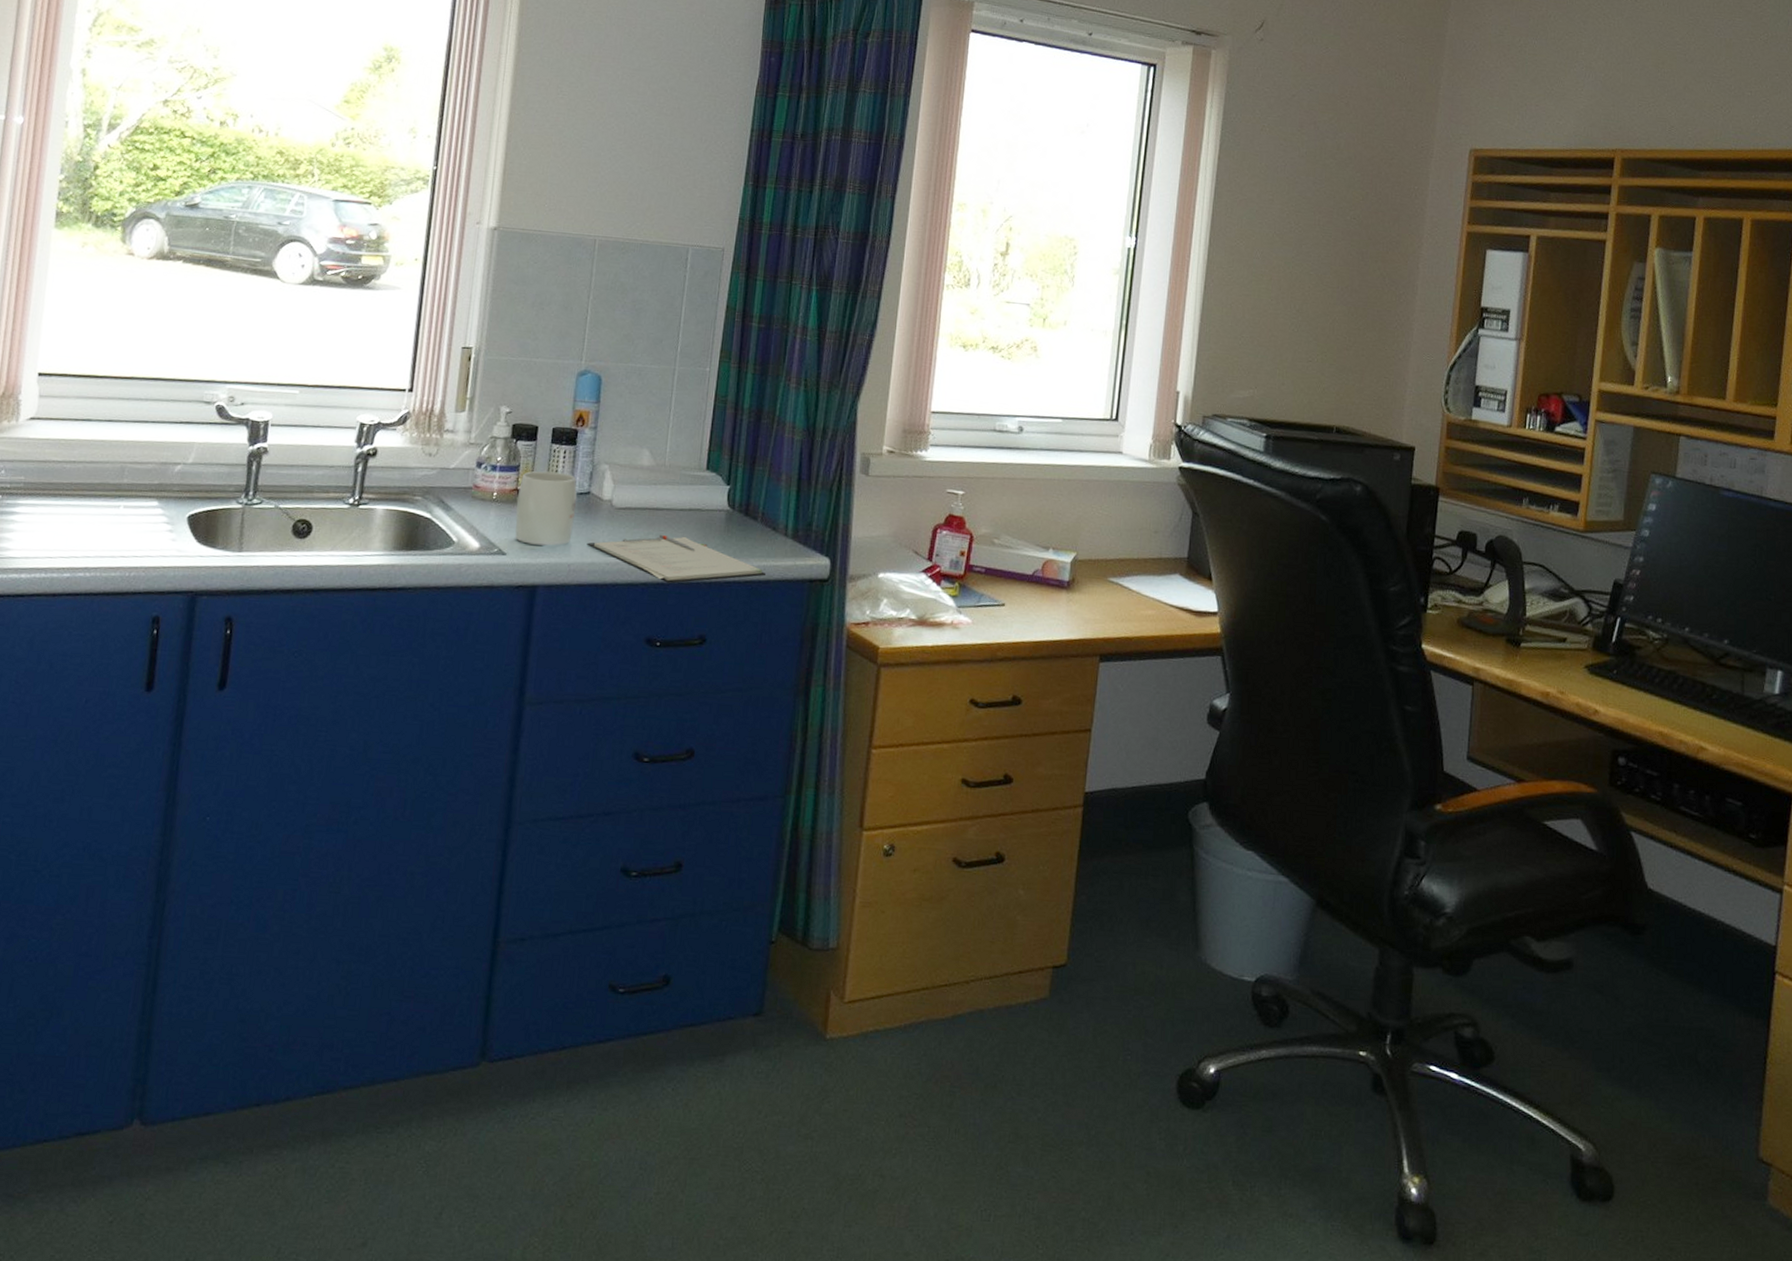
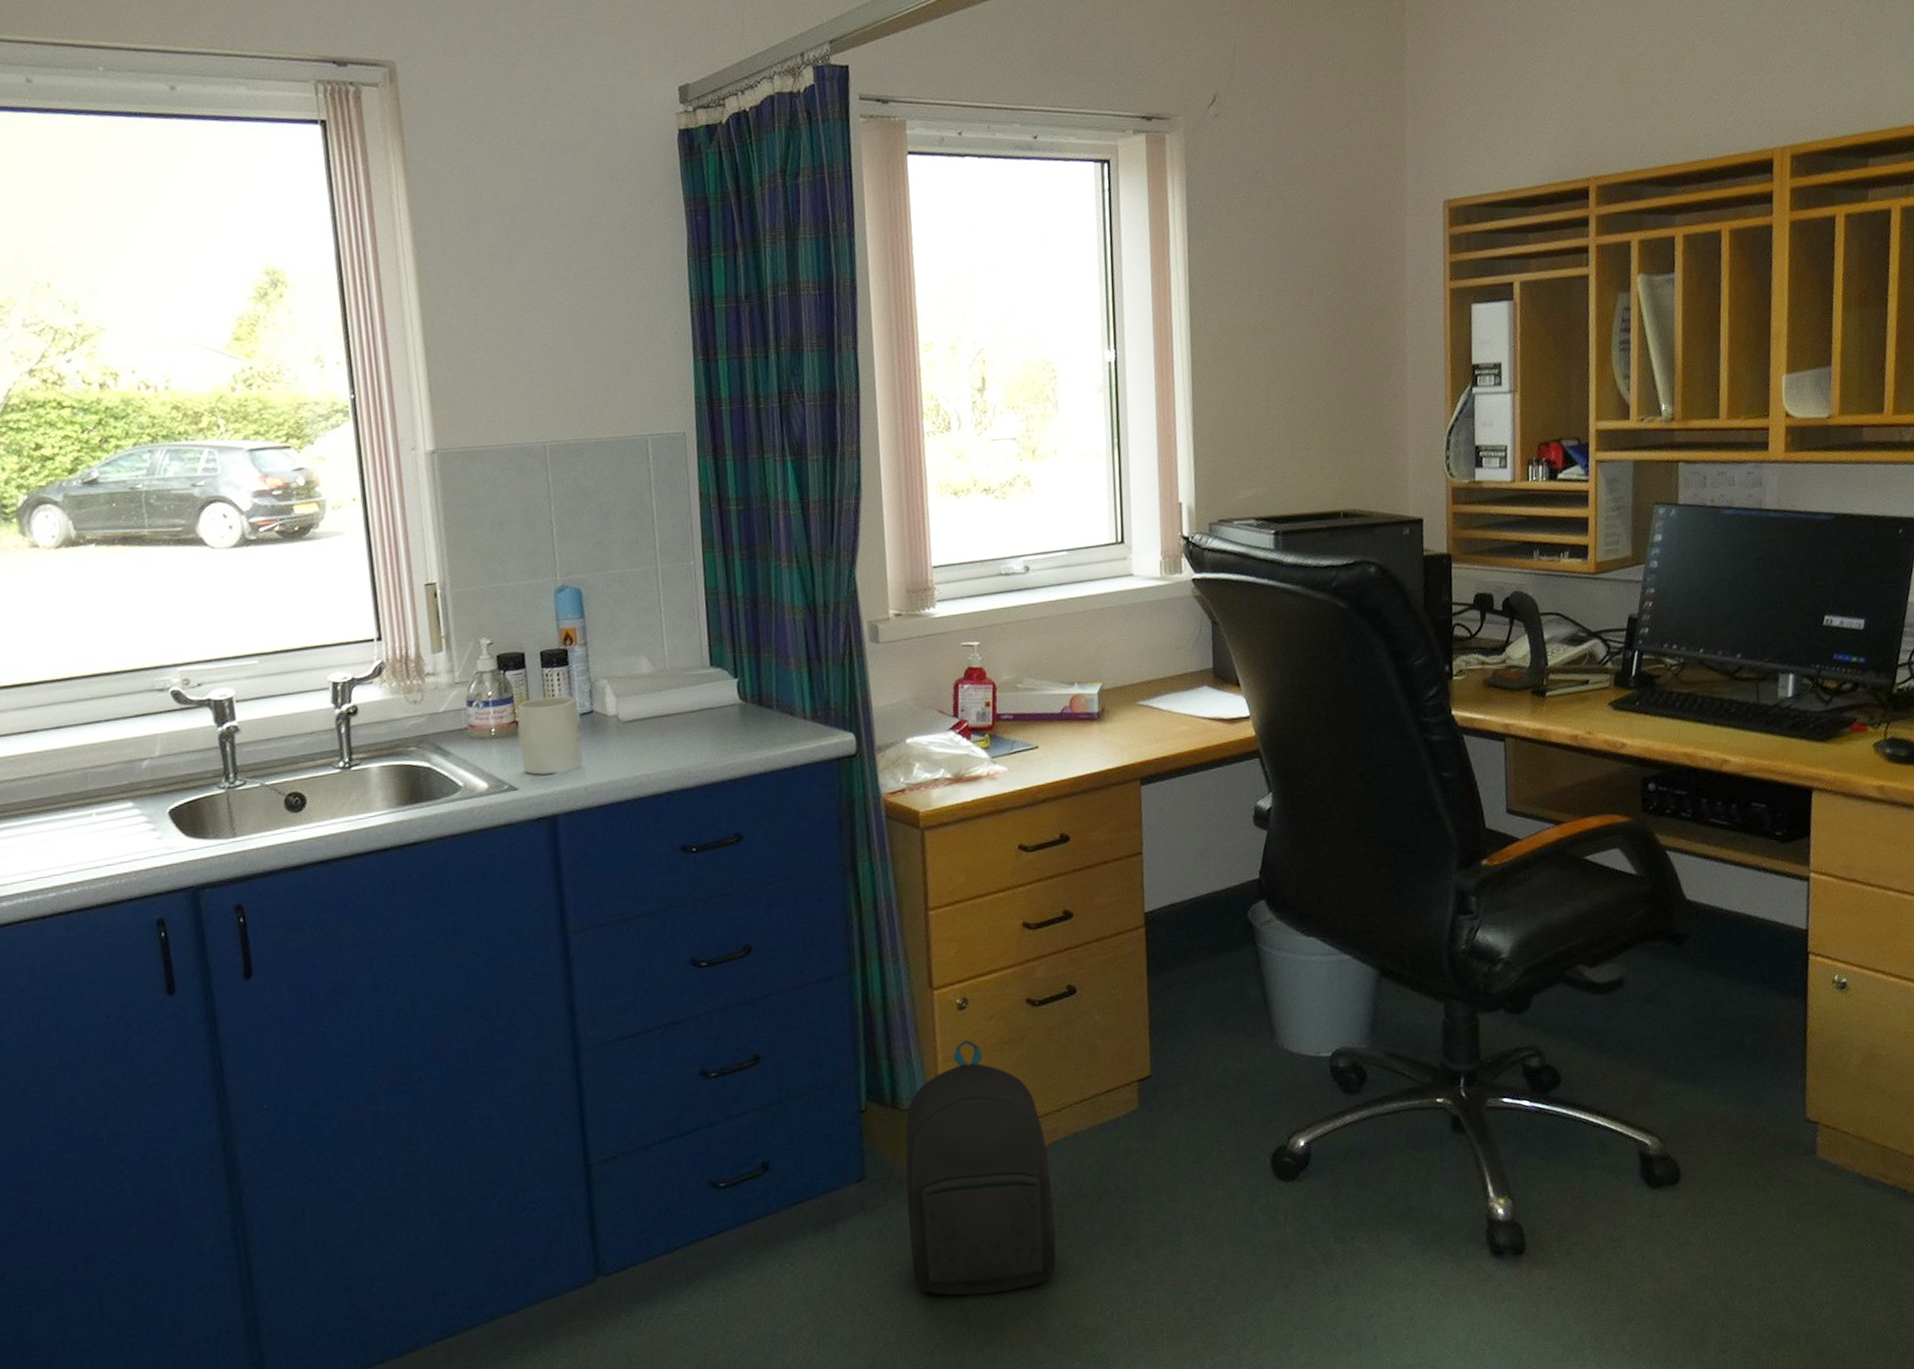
clipboard: present [587,534,765,584] -> none [600,737,791,788]
backpack: none [793,888,950,1167] -> present [905,1039,1056,1296]

